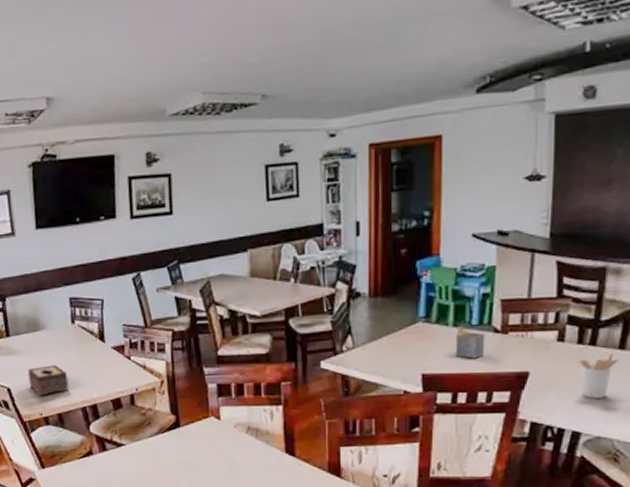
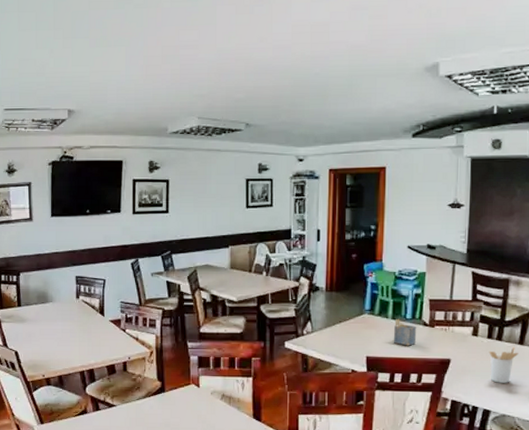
tissue box: present [28,365,69,396] -> none [34,333,70,359]

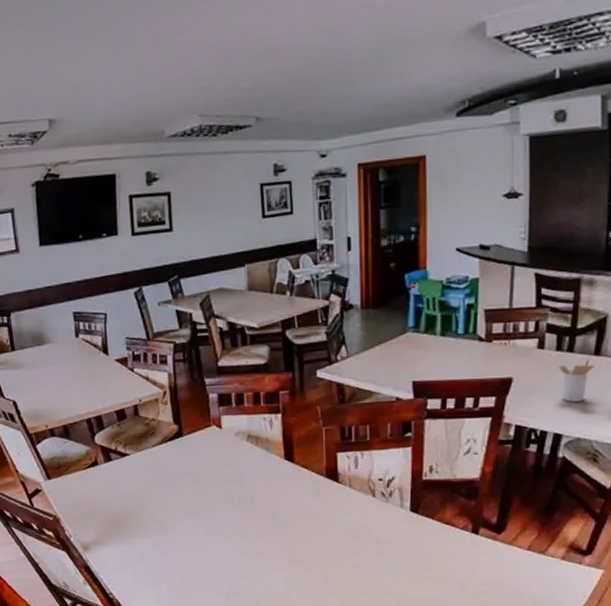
napkin holder: present [393,318,417,346] -> none [443,334,471,366]

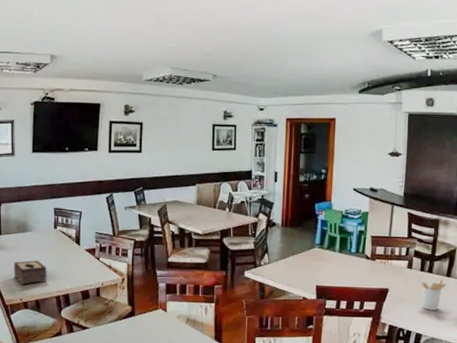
tissue box: none [33,378,74,408] -> present [13,260,47,285]

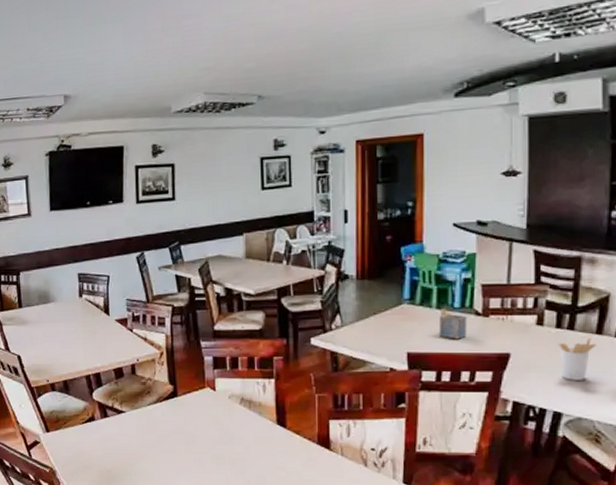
tissue box: present [13,260,47,285] -> none [37,335,75,363]
napkin holder: none [339,252,360,277] -> present [438,308,467,339]

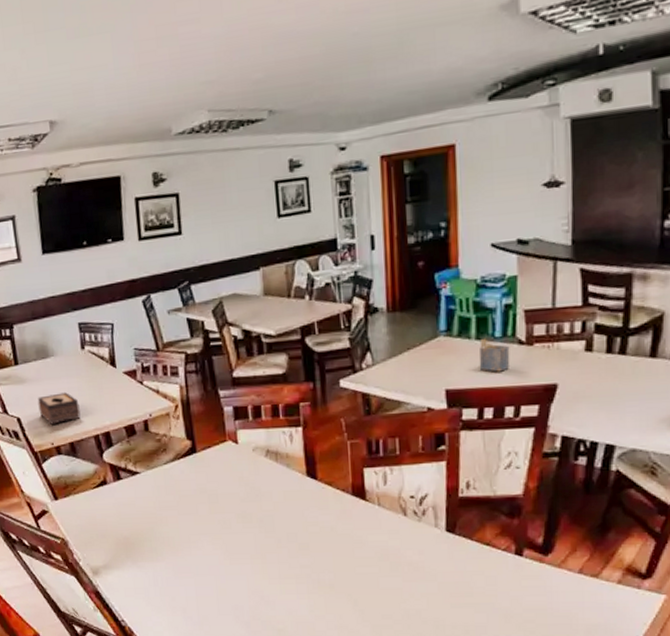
tissue box: none [37,335,75,363] -> present [37,392,81,425]
utensil holder: present [557,336,596,380] -> none [608,360,650,410]

